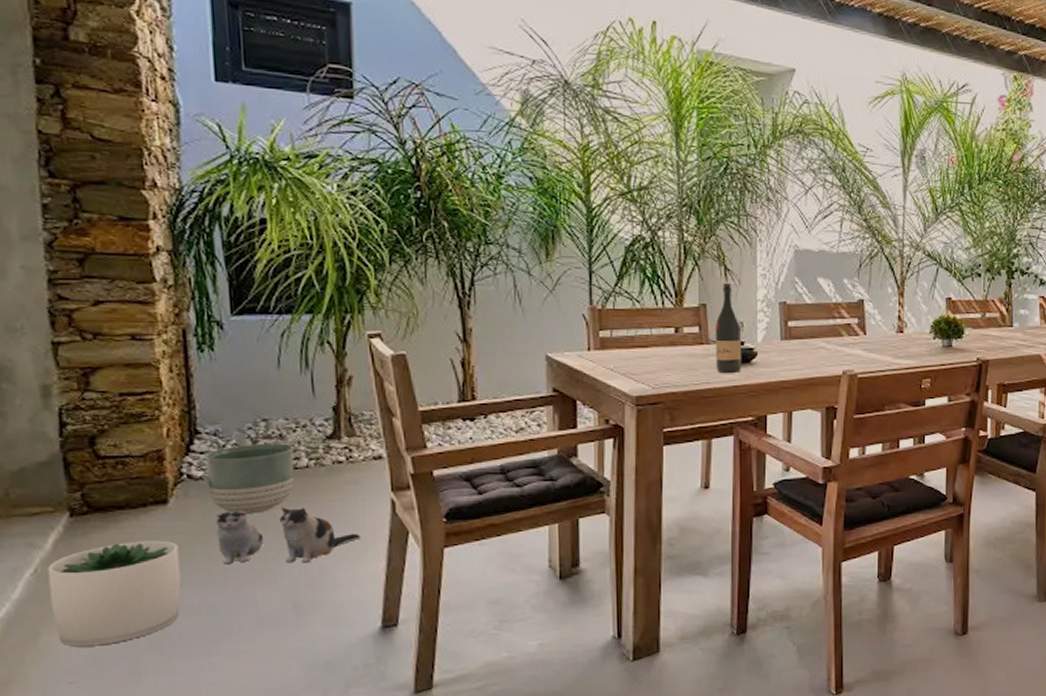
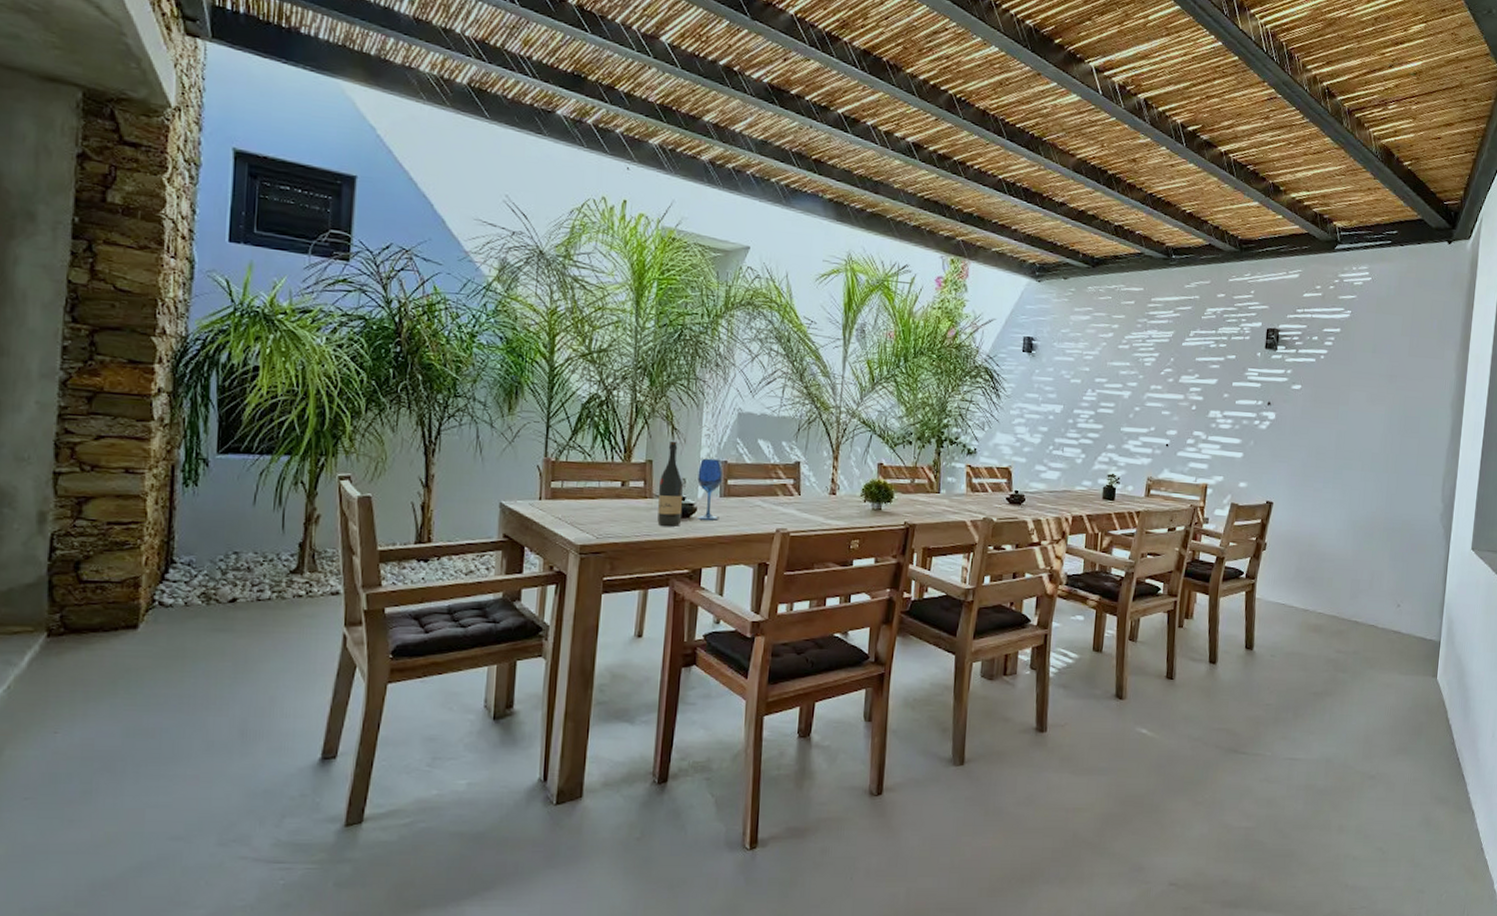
planter: present [47,540,182,647] -> none [18,663,142,764]
planter: present [205,443,295,513] -> none [176,575,258,642]
cat: present [215,507,362,565] -> none [178,637,312,692]
wineglass: none [756,299,783,365] -> present [697,458,724,520]

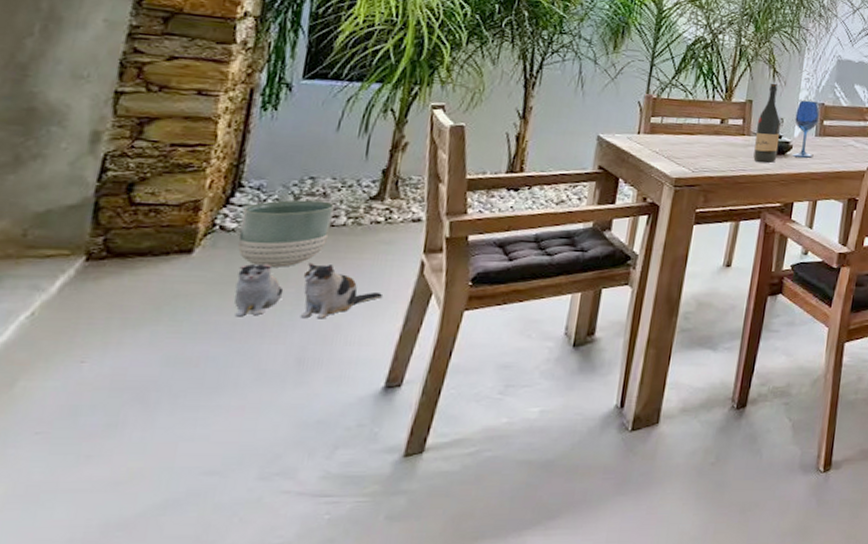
planter: none [176,575,258,642] -> present [237,199,334,267]
cat: none [178,637,312,692] -> present [233,262,384,319]

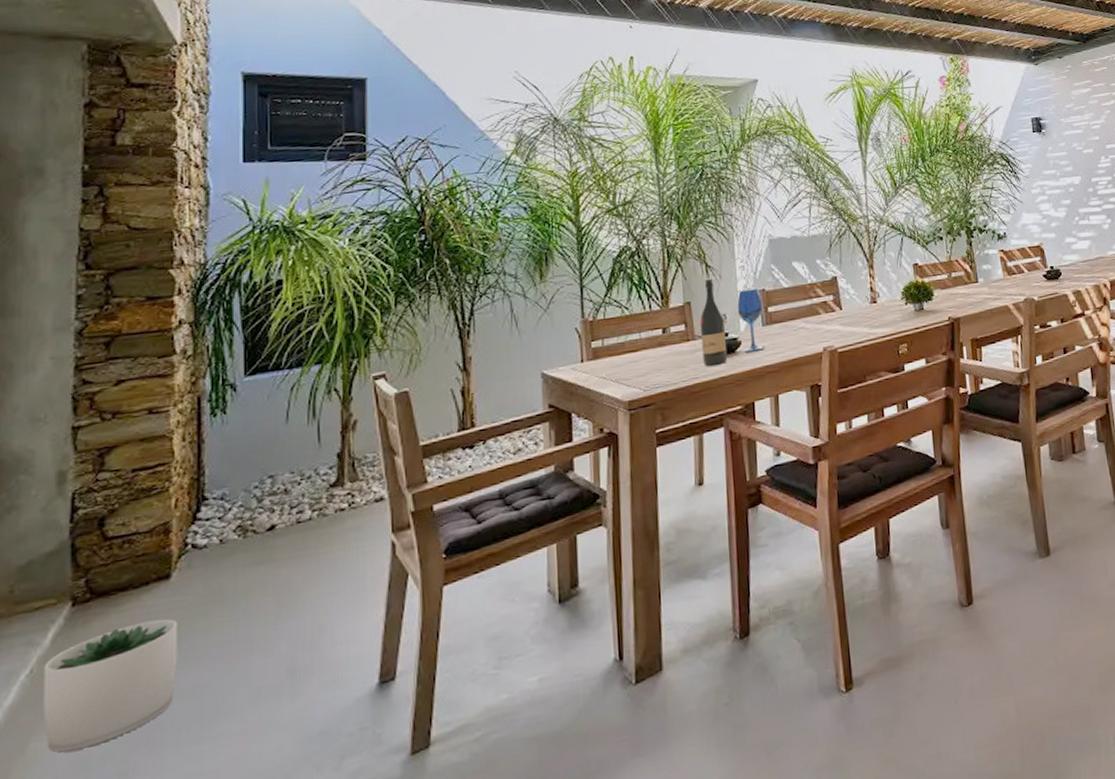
planter: none [37,288,192,395] -> present [43,618,177,753]
cat: present [233,262,384,319] -> none [217,563,361,637]
planter: present [237,199,334,267] -> none [211,497,298,579]

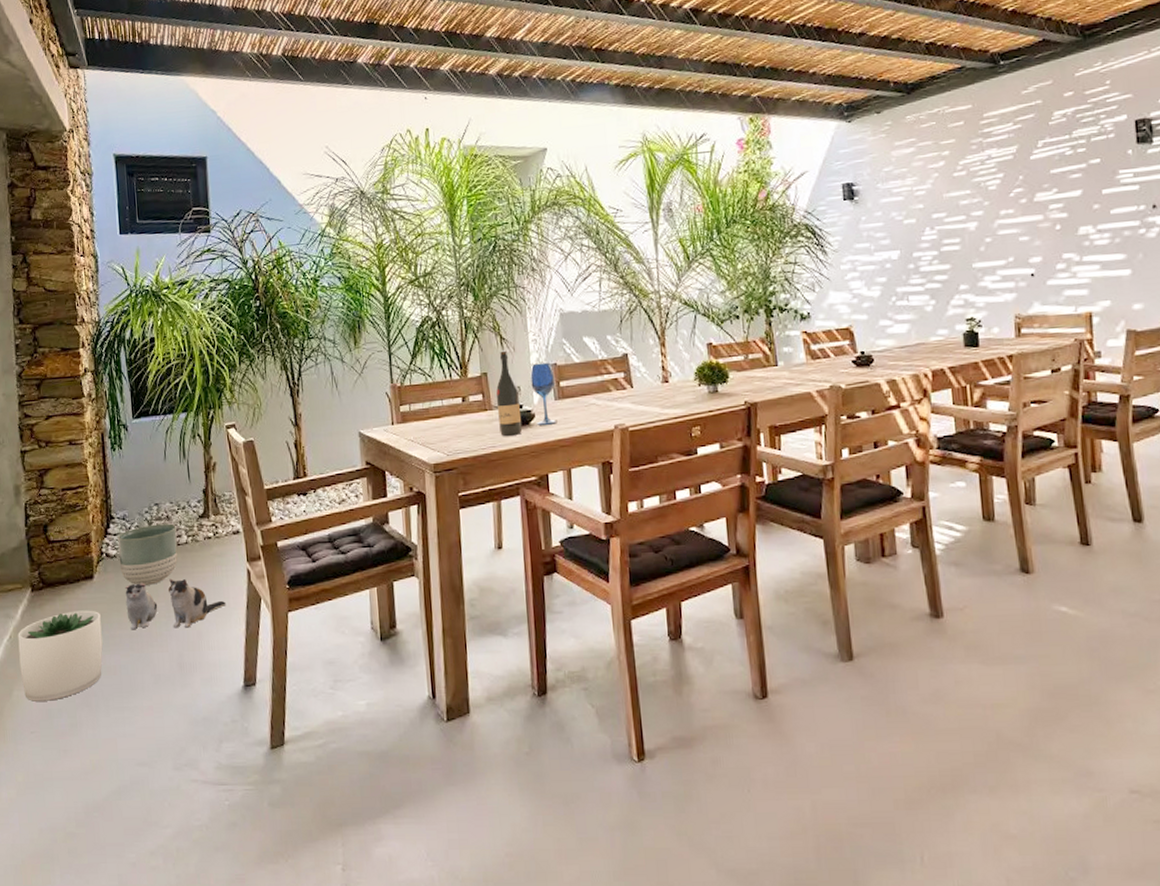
planter: none [211,497,298,579] -> present [117,523,178,585]
cat: none [217,563,361,637] -> present [125,579,227,630]

